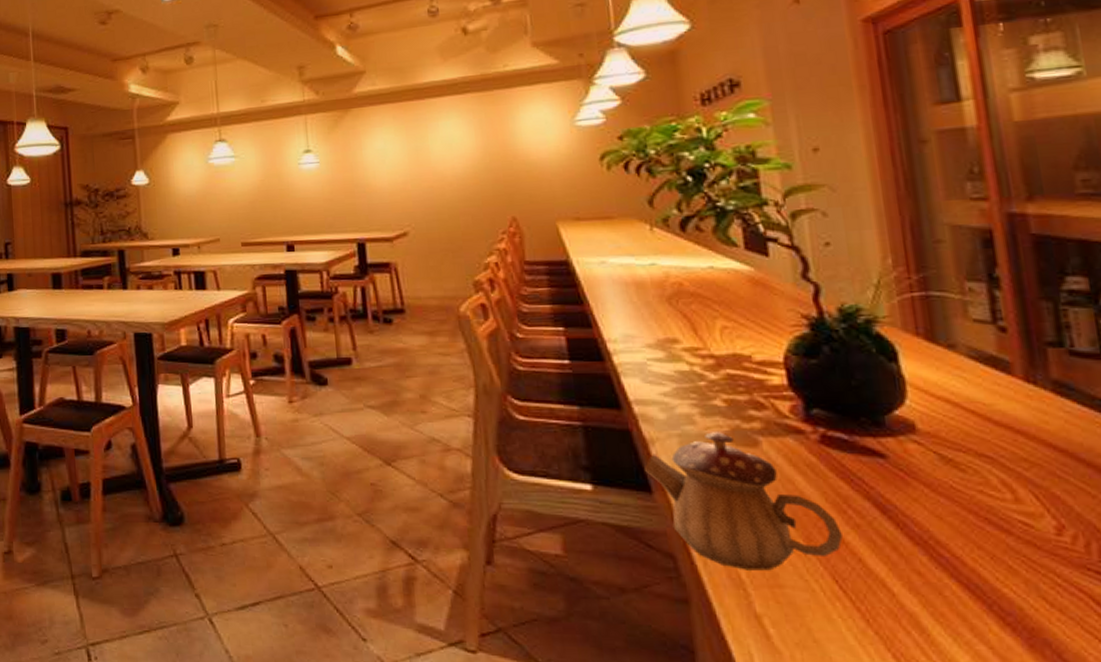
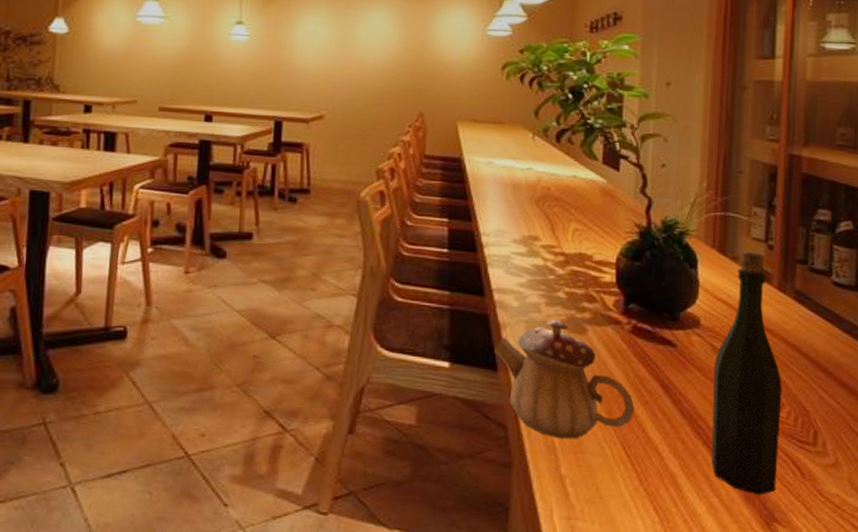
bottle: none [946,336,1074,643] -> present [711,251,783,495]

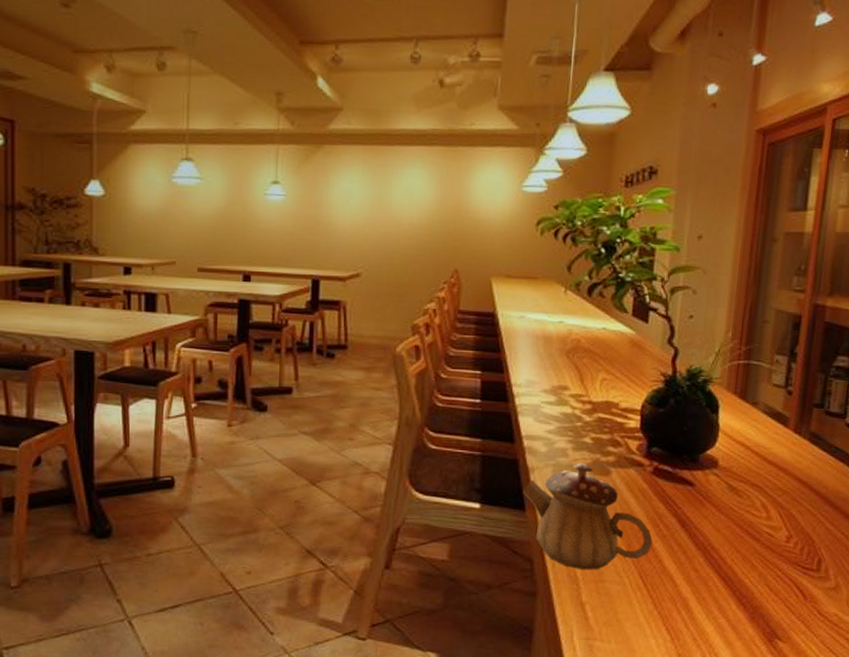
bottle: present [711,251,783,495] -> none [721,397,792,616]

